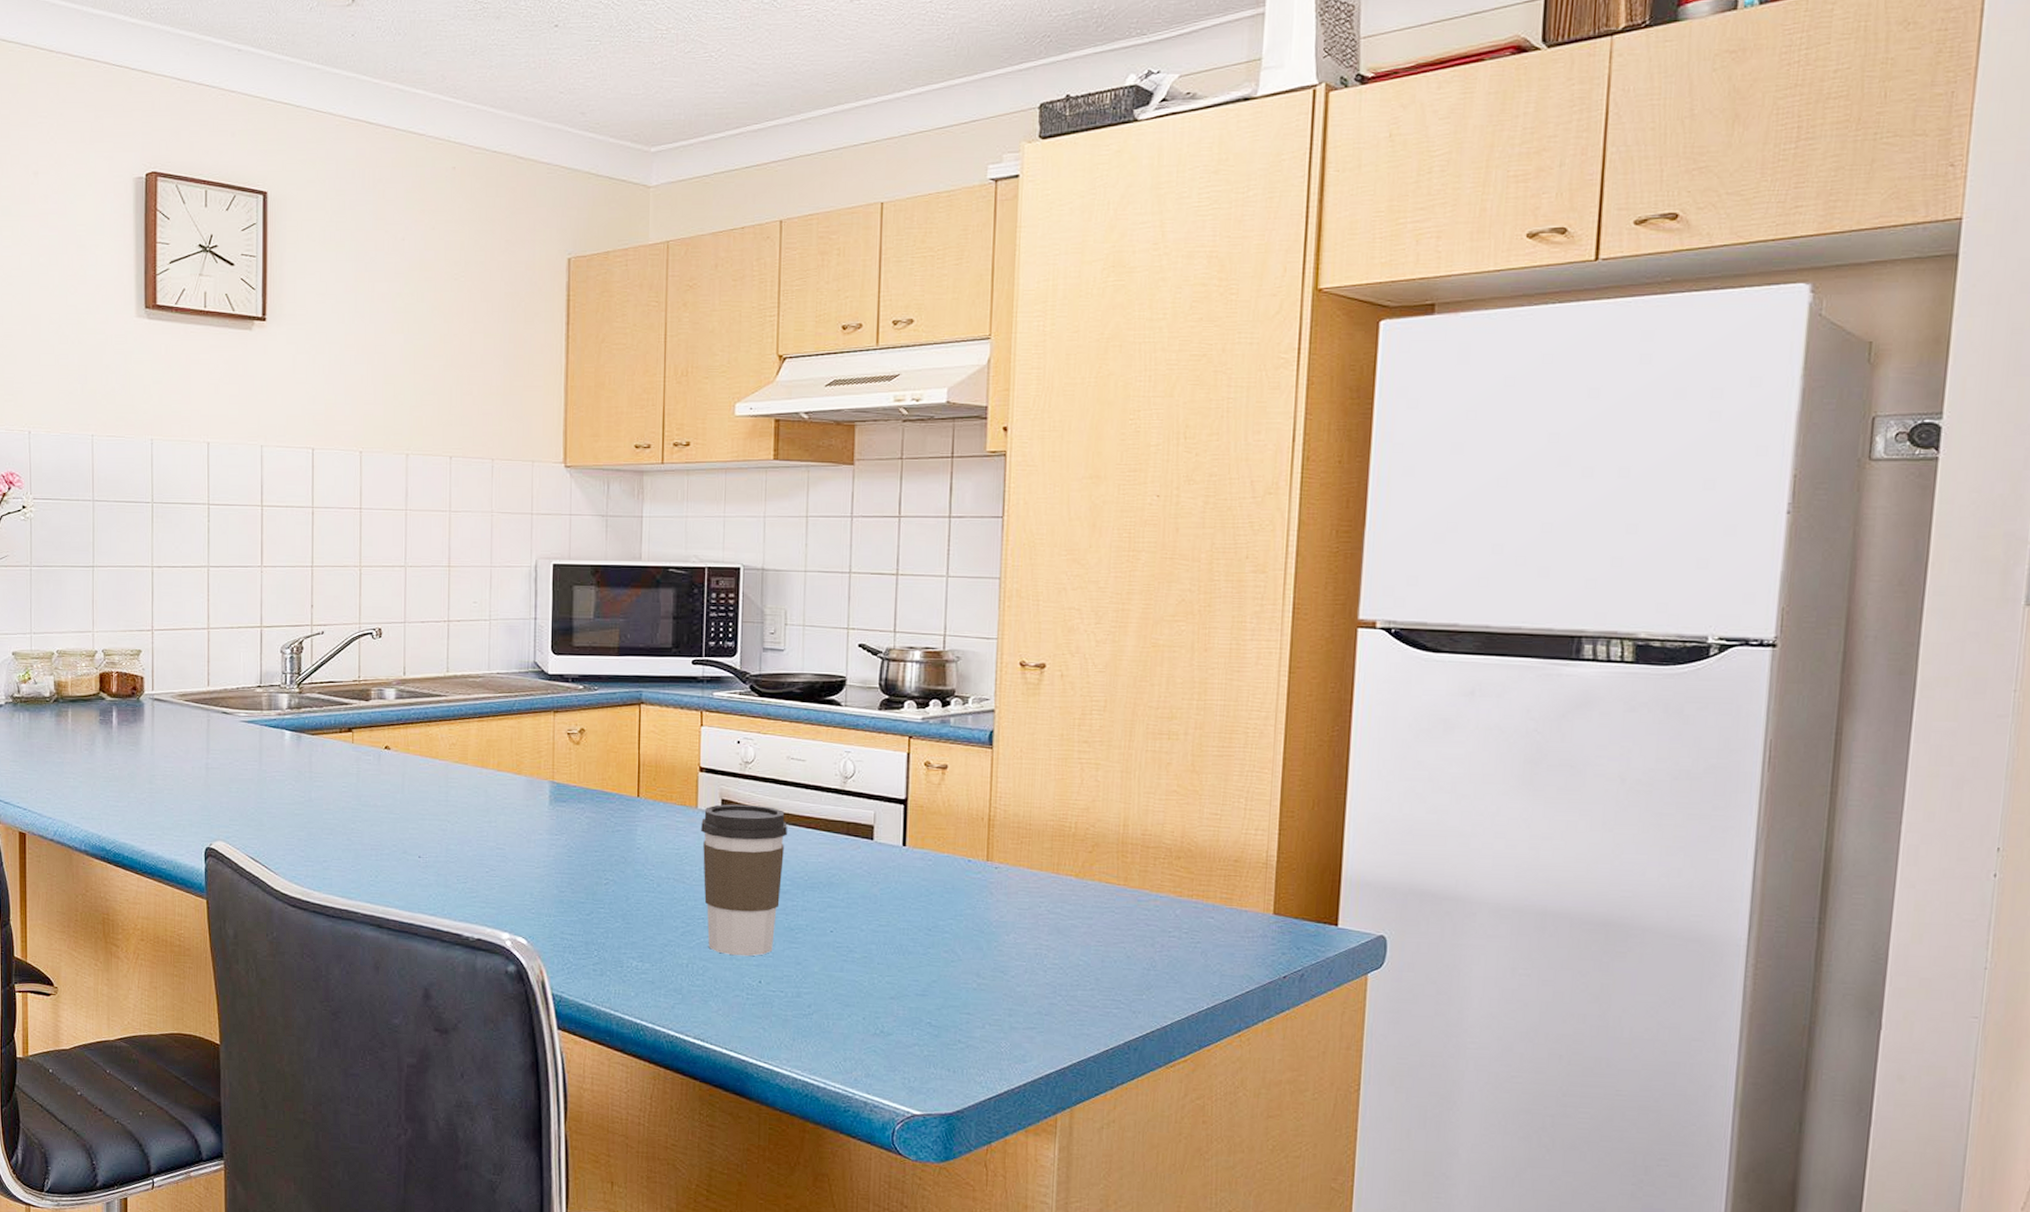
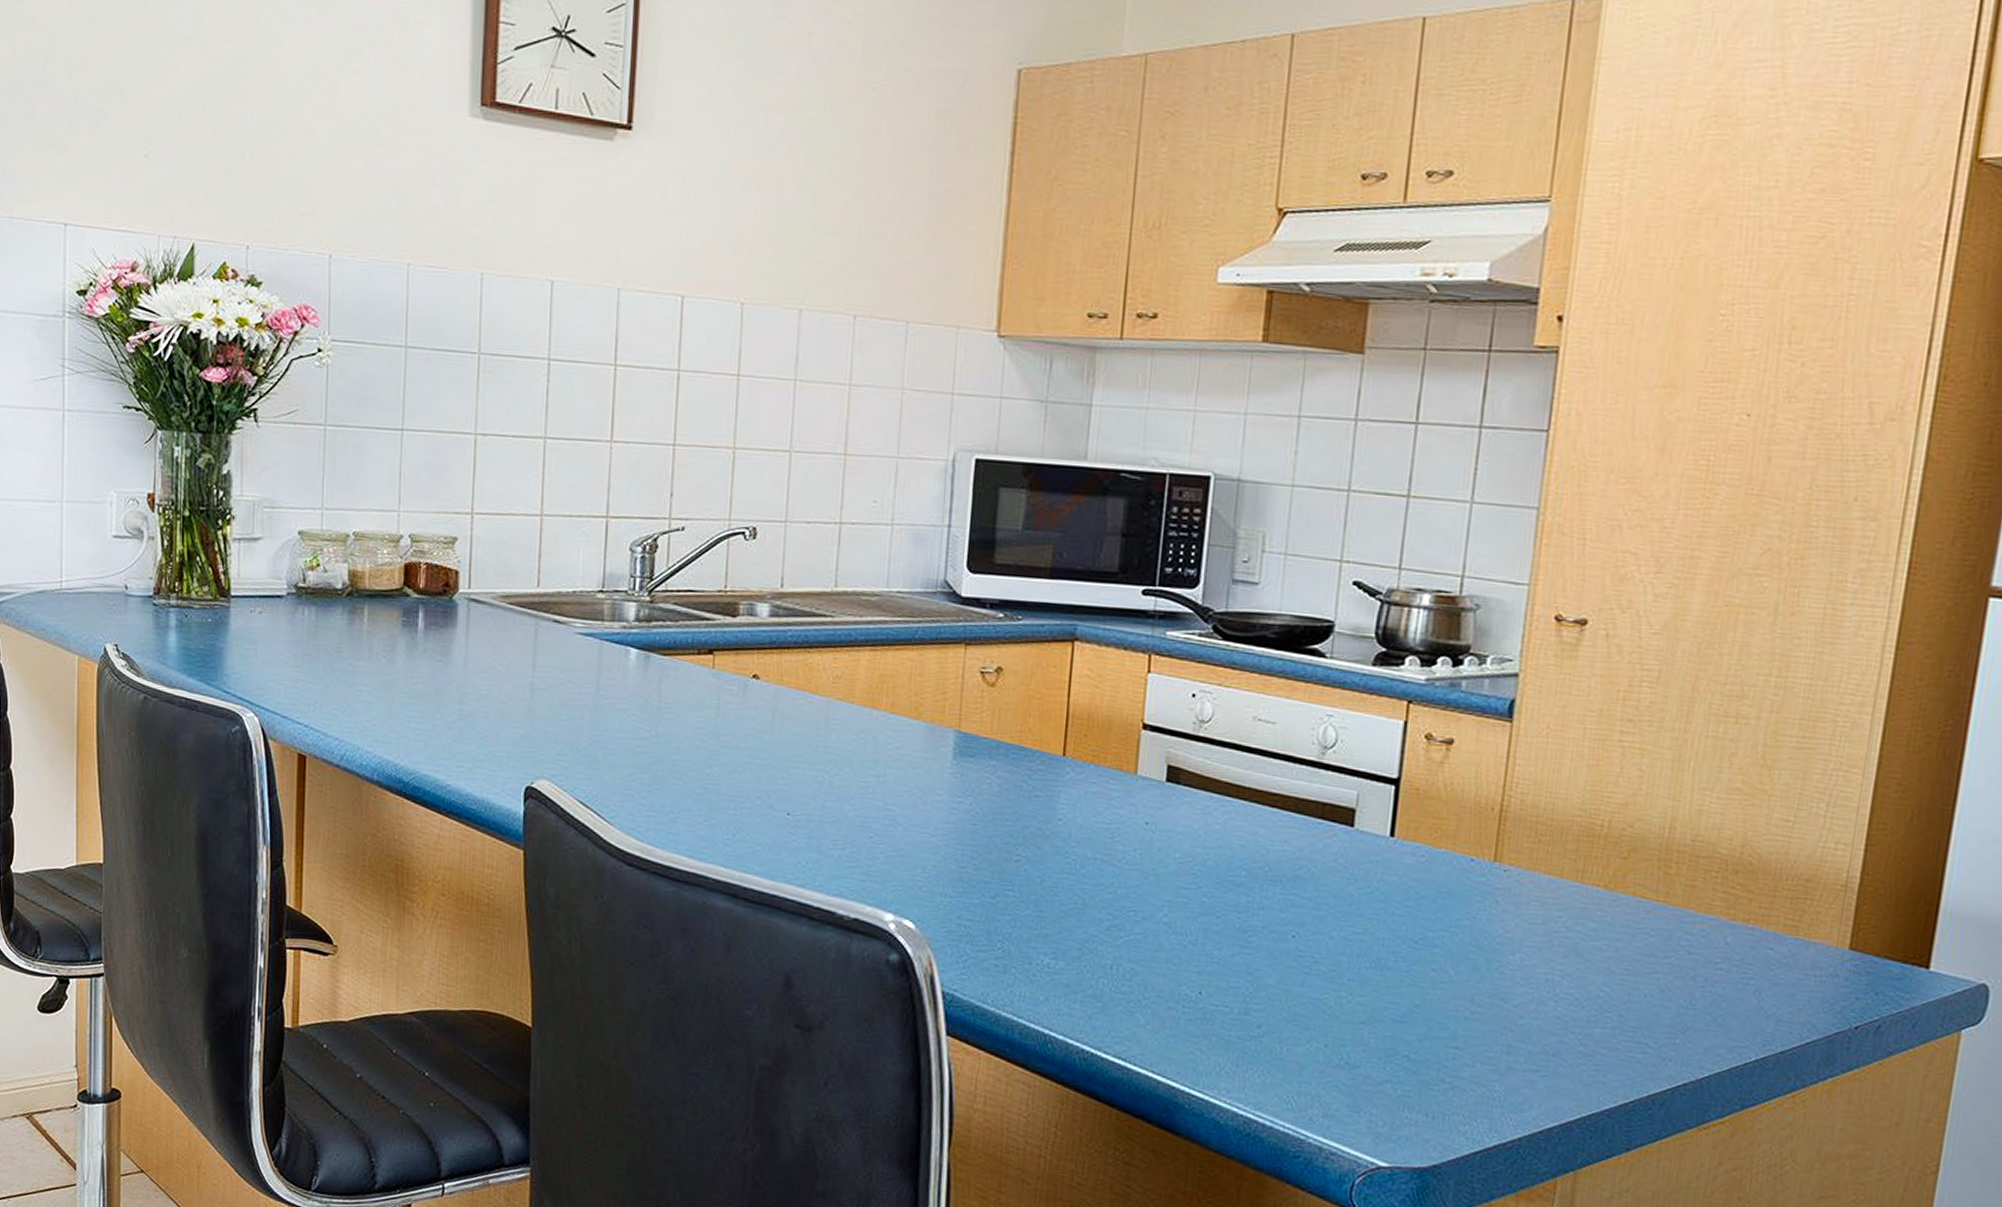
coffee cup: present [701,804,787,957] -> none [1138,771,1248,961]

